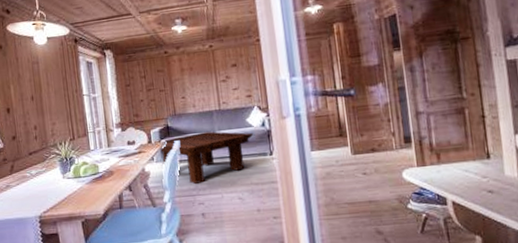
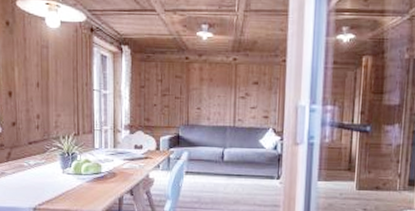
coffee table: present [154,131,254,185] -> none [163,146,264,198]

